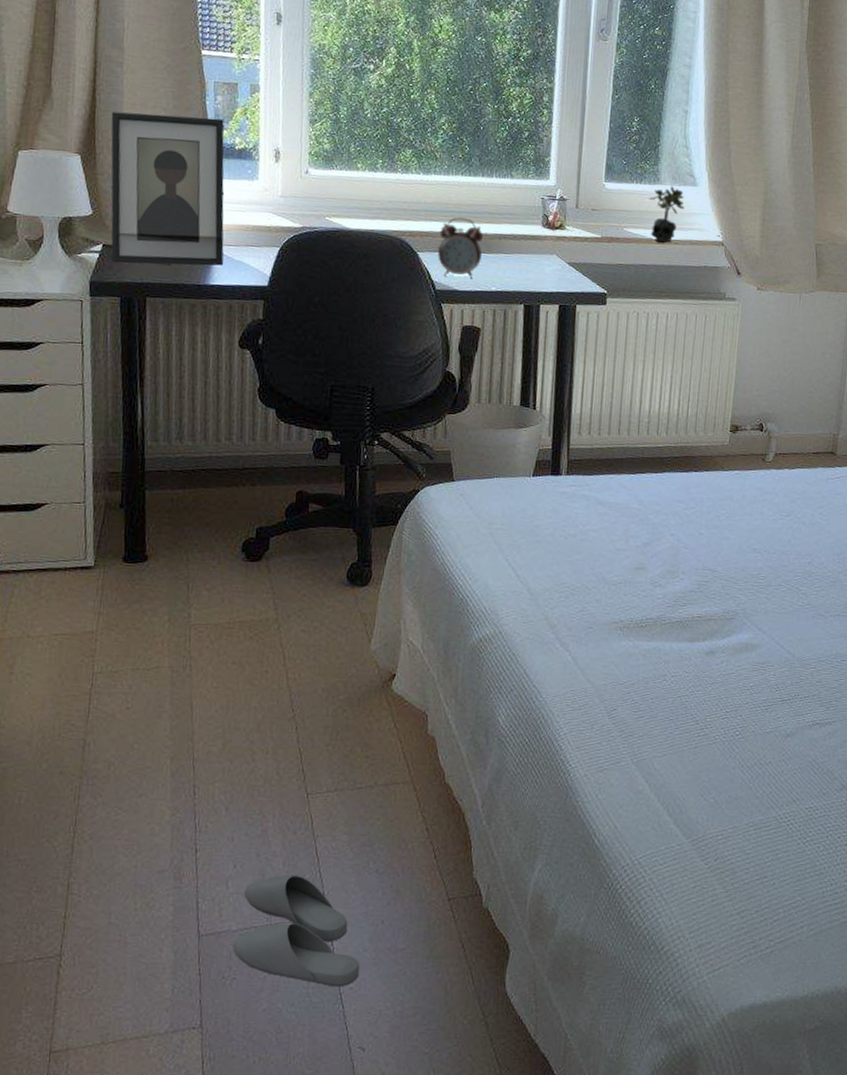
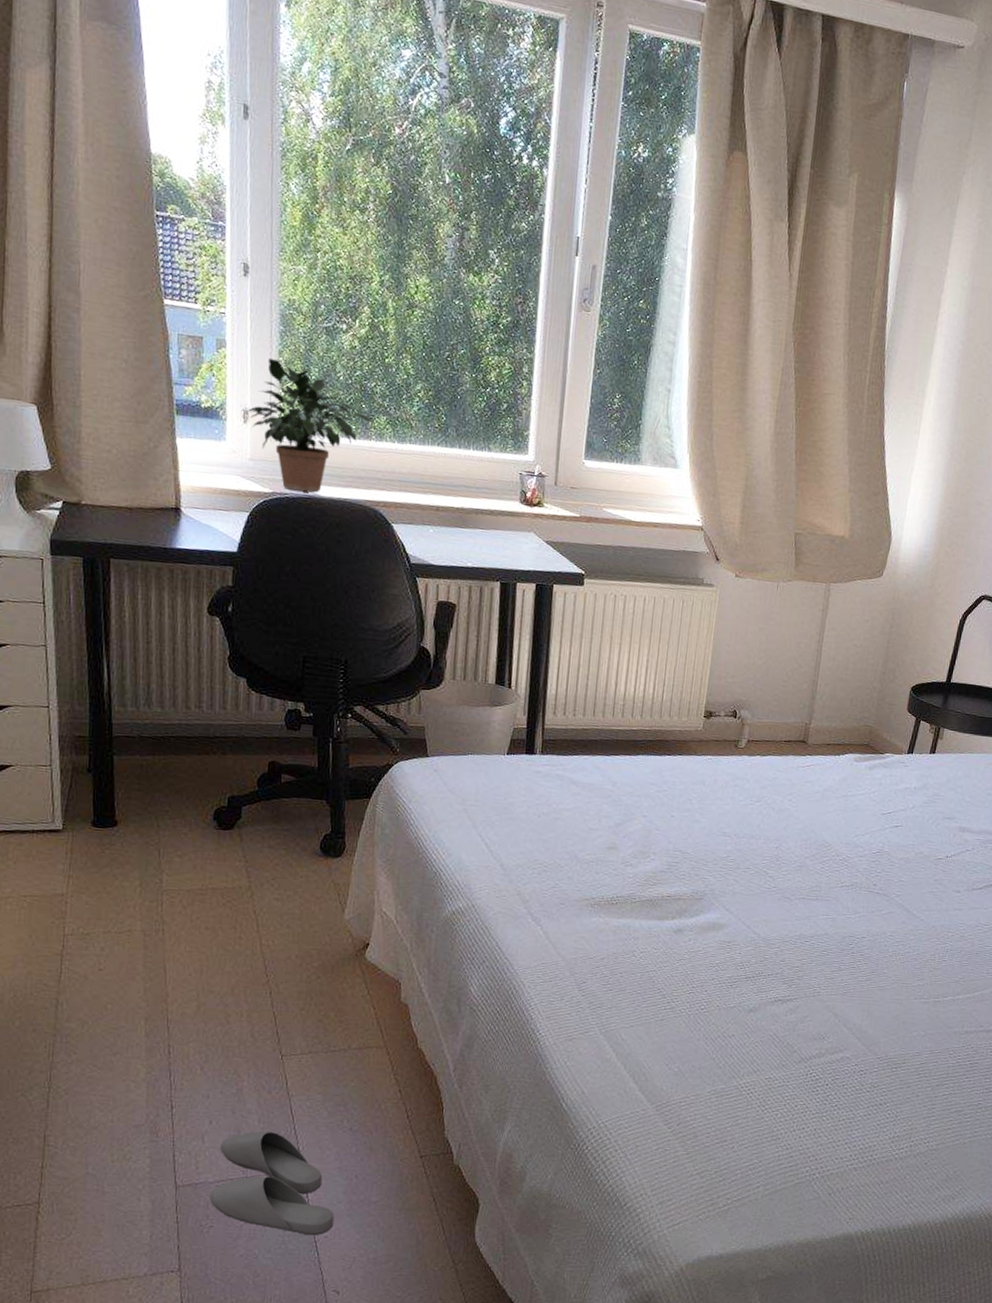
picture frame: present [111,111,225,266] -> none [68,360,191,529]
potted plant: none [275,100,401,226] -> present [244,358,375,493]
alarm clock: present [438,217,484,279] -> none [413,489,460,554]
succulent plant: present [649,186,685,243] -> none [629,467,665,525]

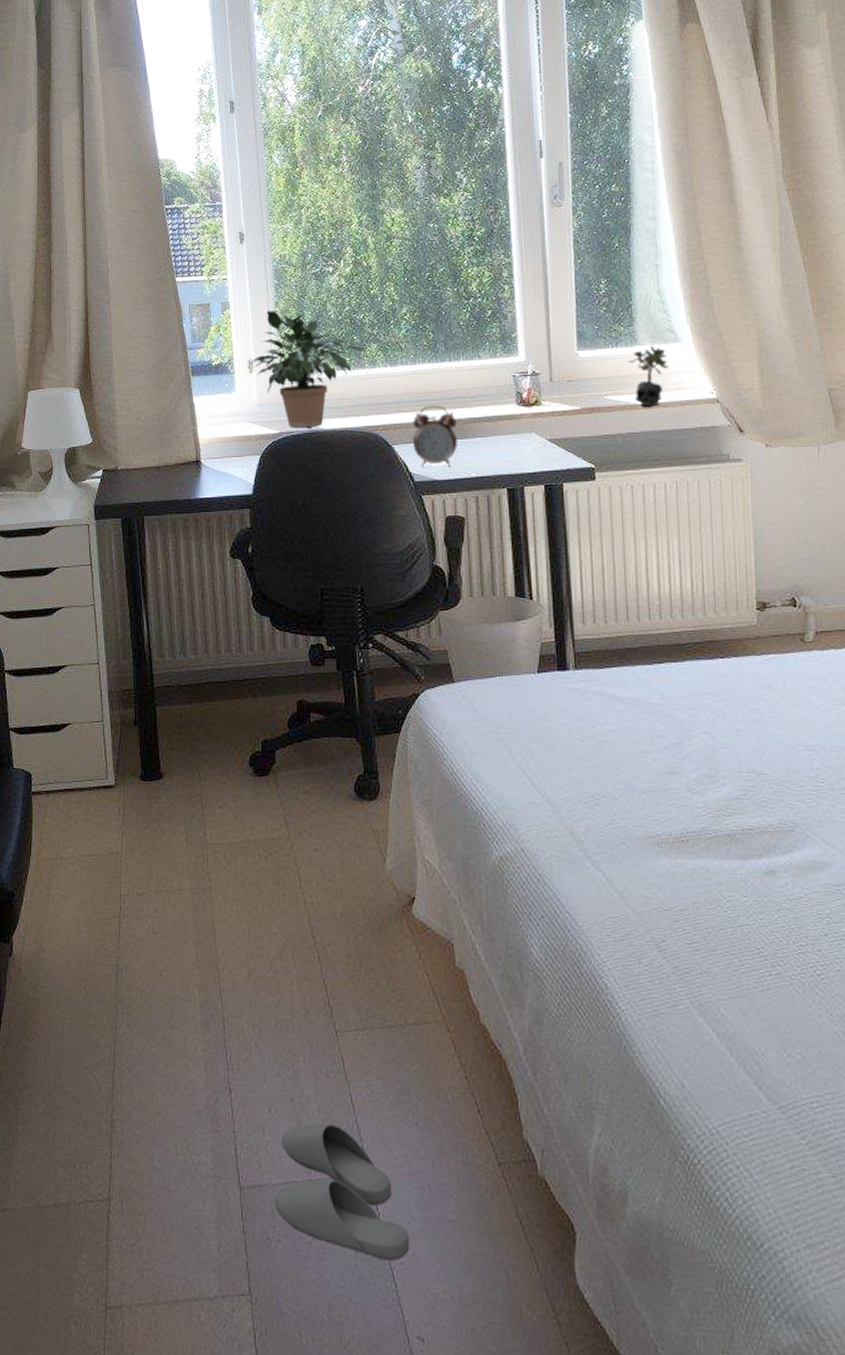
alarm clock: none [413,489,460,554] -> present [412,405,458,468]
succulent plant: none [629,467,665,525] -> present [628,345,669,407]

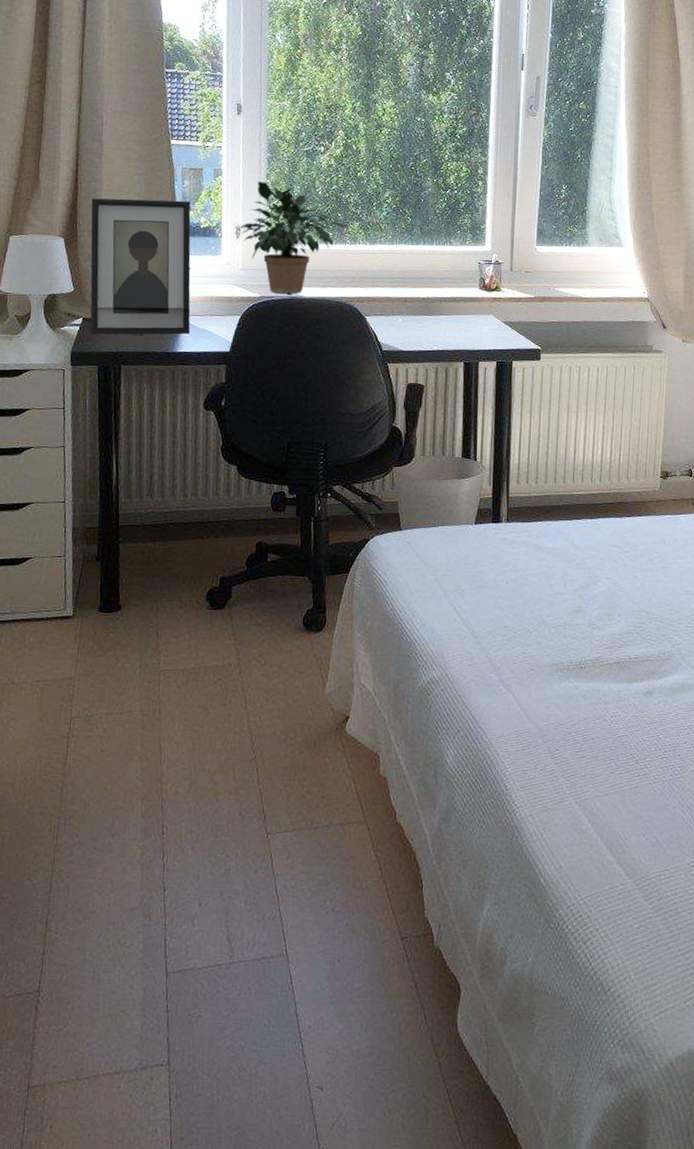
picture frame: none [103,339,211,486] -> present [90,198,191,336]
slippers: present [274,1123,410,1260] -> none [198,913,318,1024]
alarm clock: present [412,405,458,468] -> none [384,283,426,340]
succulent plant: present [628,345,669,407] -> none [578,247,611,300]

